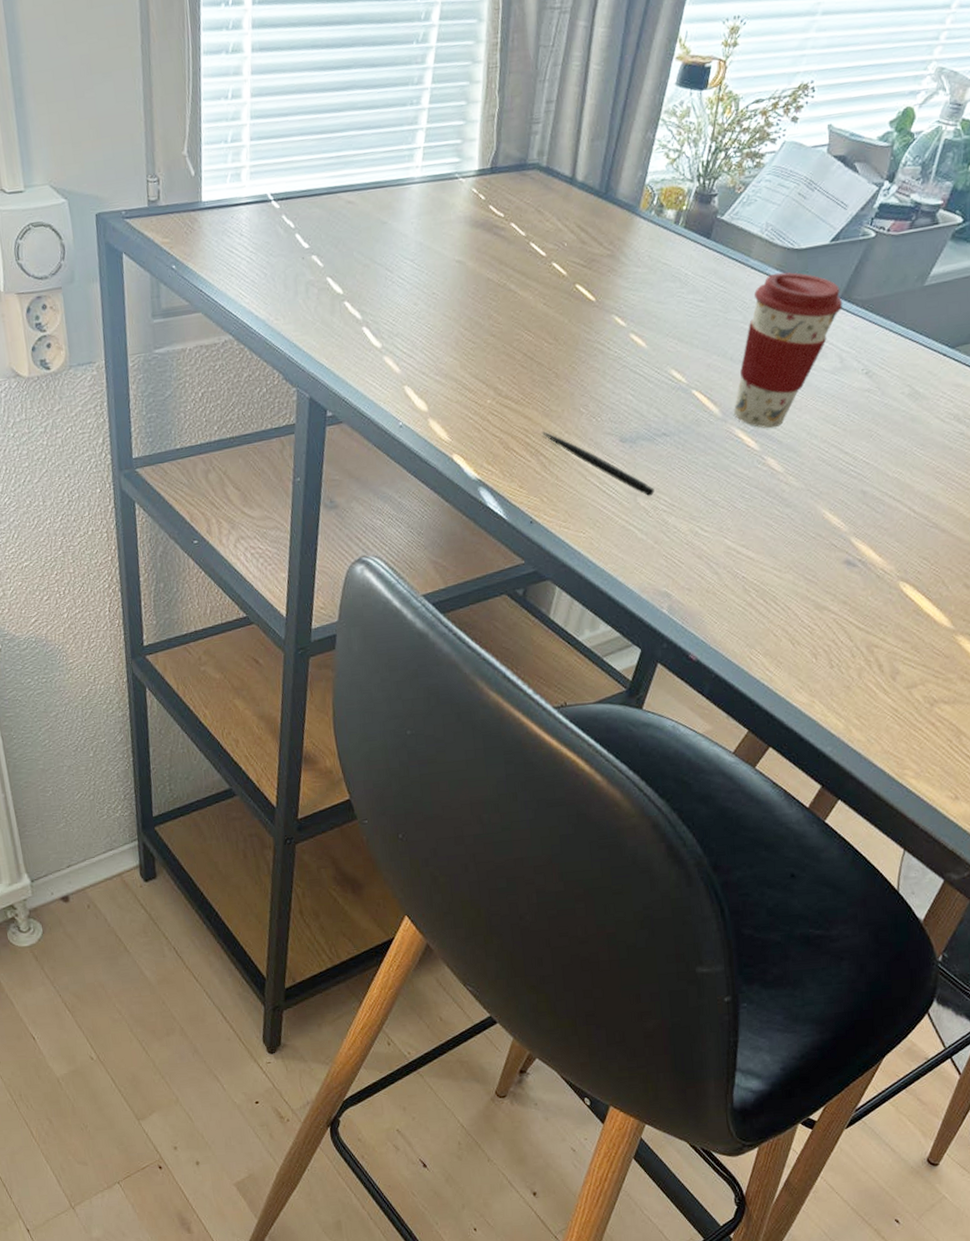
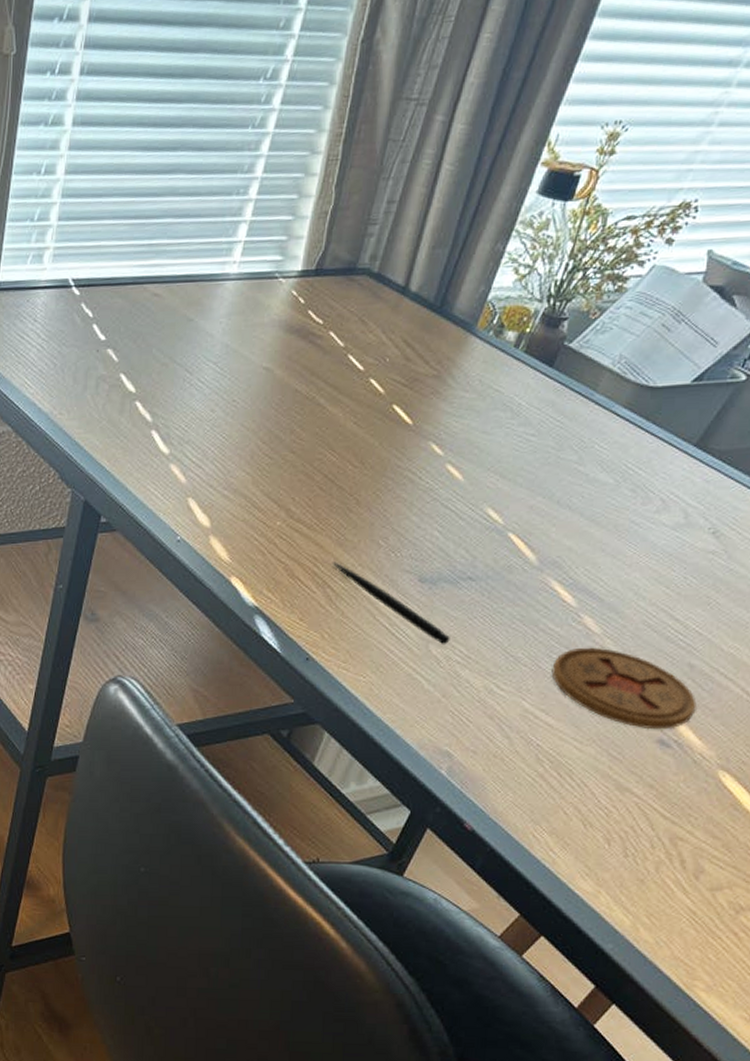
coffee cup: present [734,272,842,429] -> none [553,411,696,584]
coaster: none [746,484,874,553] -> present [551,647,698,730]

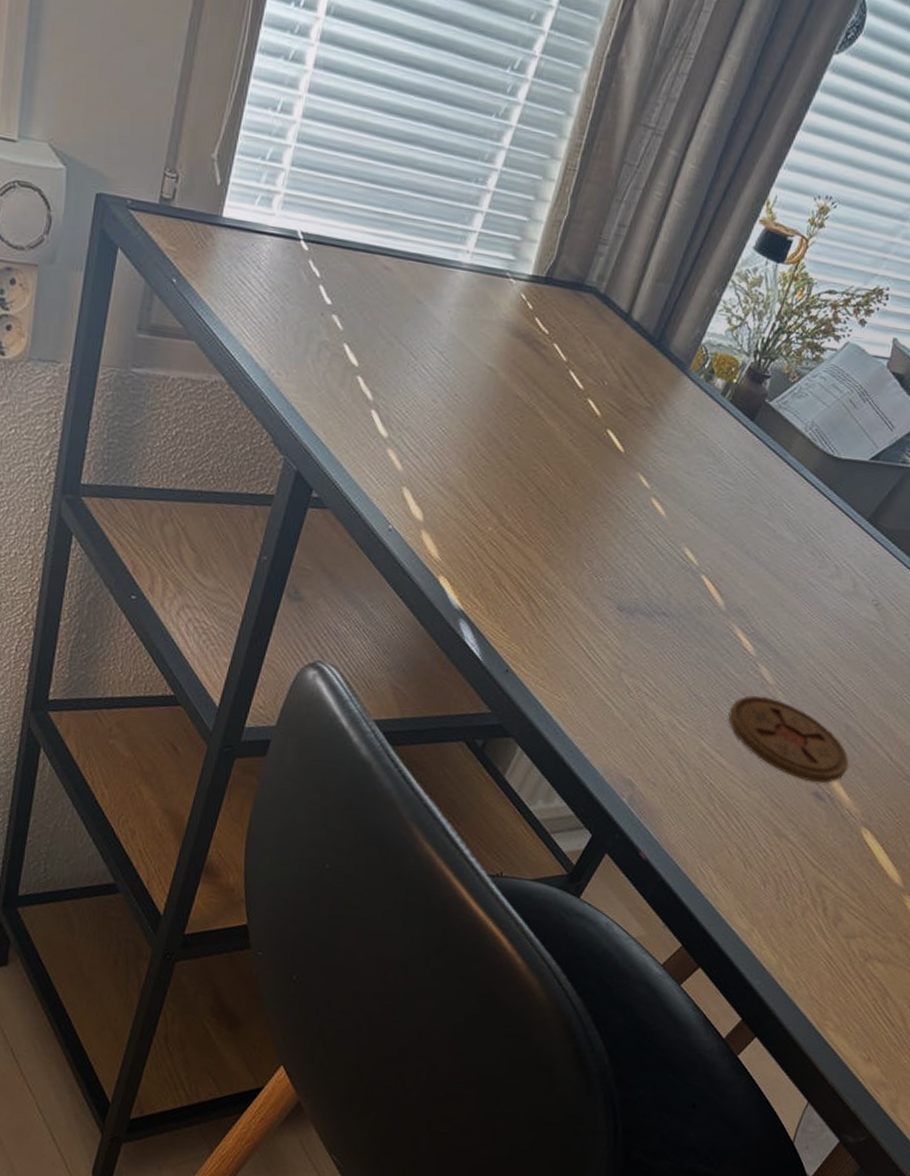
pen: present [332,562,450,645] -> none [538,576,641,676]

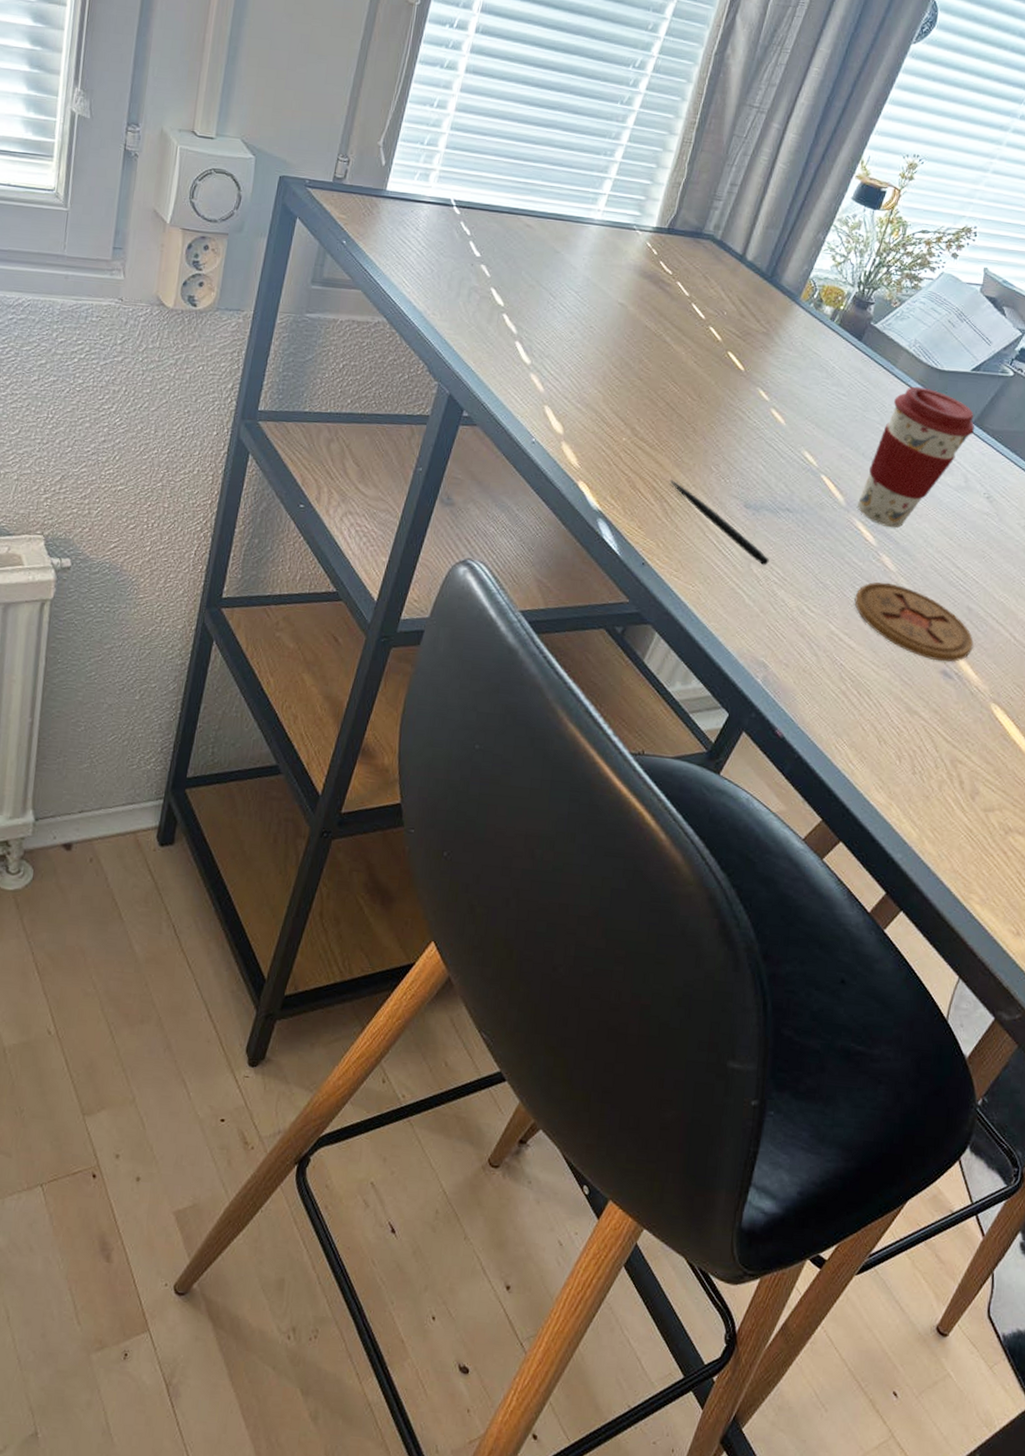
pen: none [538,576,641,676] -> present [669,479,769,566]
coffee cup: none [738,476,869,637] -> present [858,386,974,529]

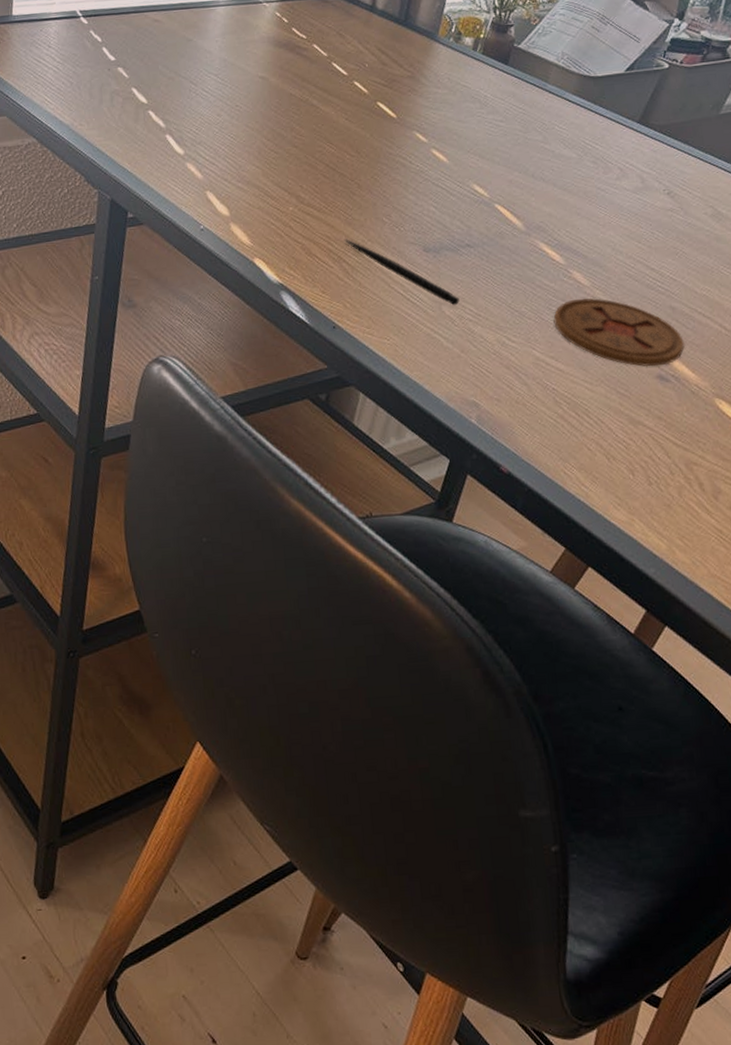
coffee cup: present [858,386,974,529] -> none [537,97,641,243]

